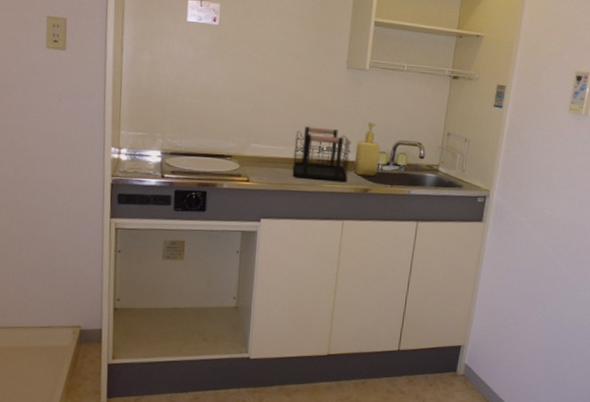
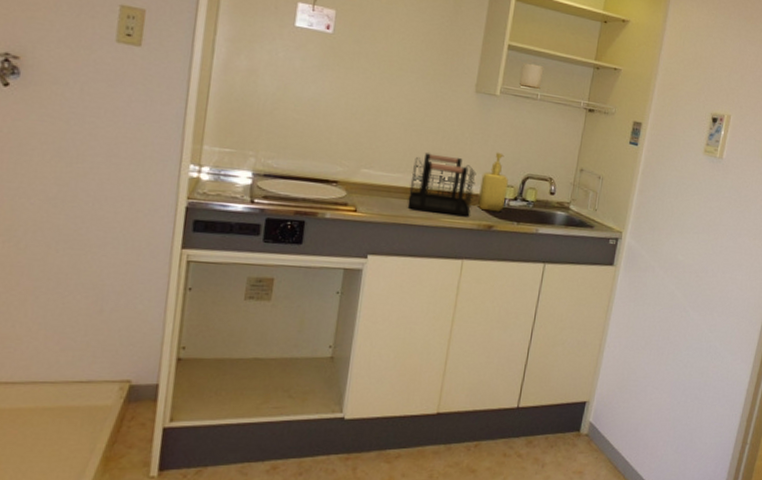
mug: none [387,37,409,62] -> present [520,62,544,90]

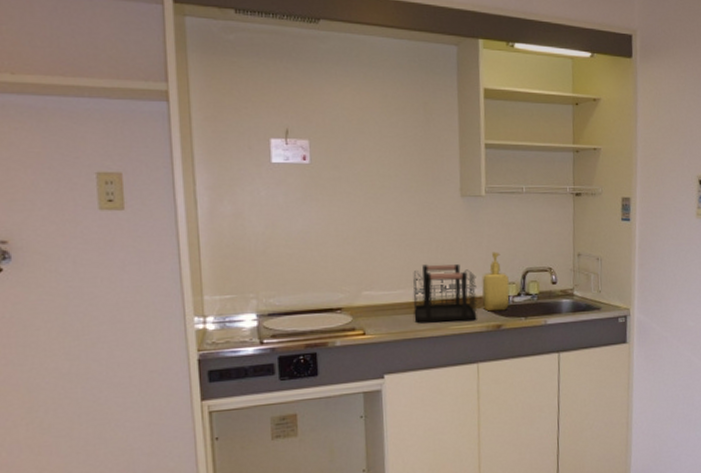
mug: present [520,62,544,90] -> none [502,158,525,184]

